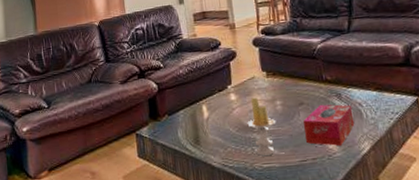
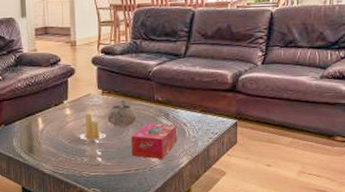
decorative bowl: none [274,81,307,111] -> present [107,100,137,127]

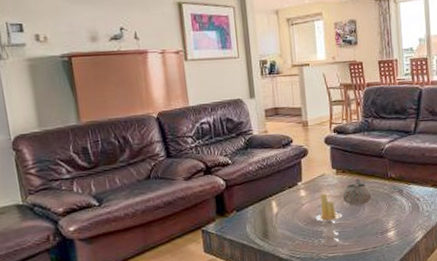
tissue box: present [132,122,177,159] -> none [368,199,412,236]

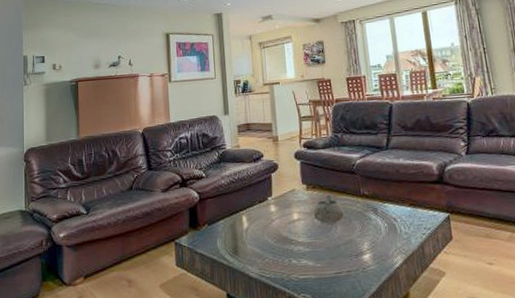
candle: present [315,193,343,247] -> none [285,209,314,267]

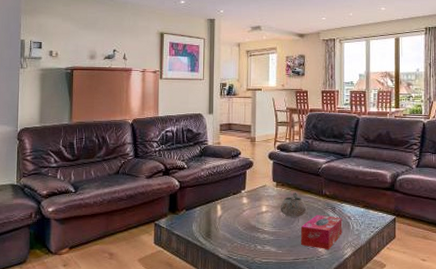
tissue box: none [340,218,389,259] -> present [301,214,343,249]

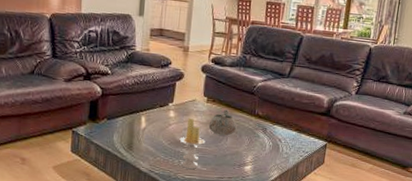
candle: none [254,203,279,252] -> present [179,118,206,169]
tissue box: present [301,214,343,249] -> none [227,134,273,170]

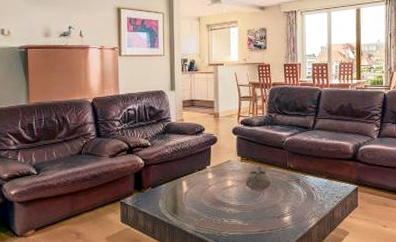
candle: present [179,118,206,169] -> none [220,177,244,225]

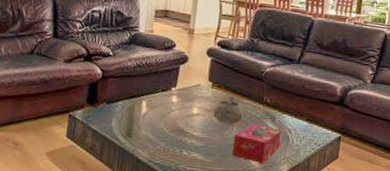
tissue box: none [267,187,307,220] -> present [232,123,282,163]

